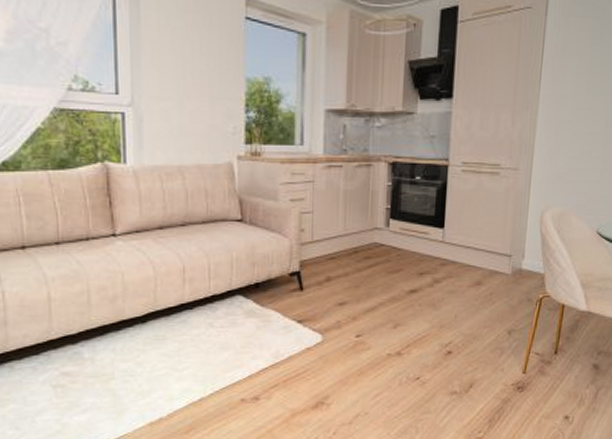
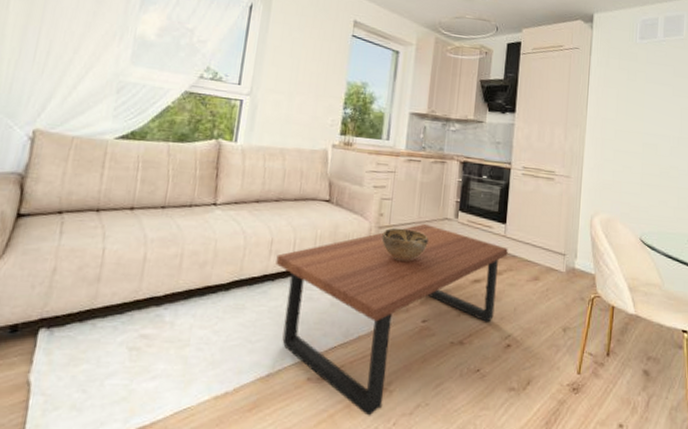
coffee table: none [191,235,447,428] -> present [275,223,508,416]
decorative bowl: none [305,243,357,277] -> present [381,227,428,261]

